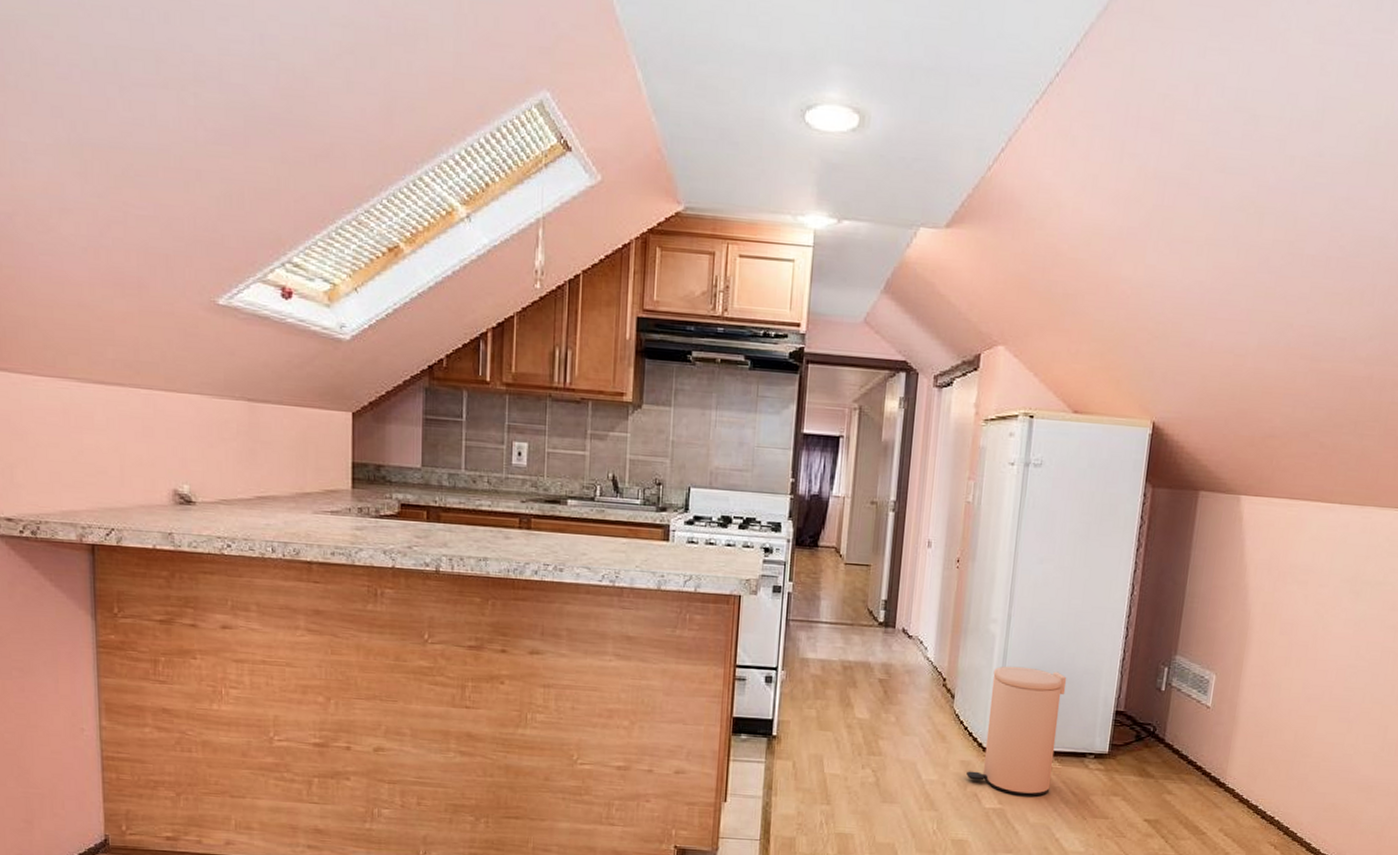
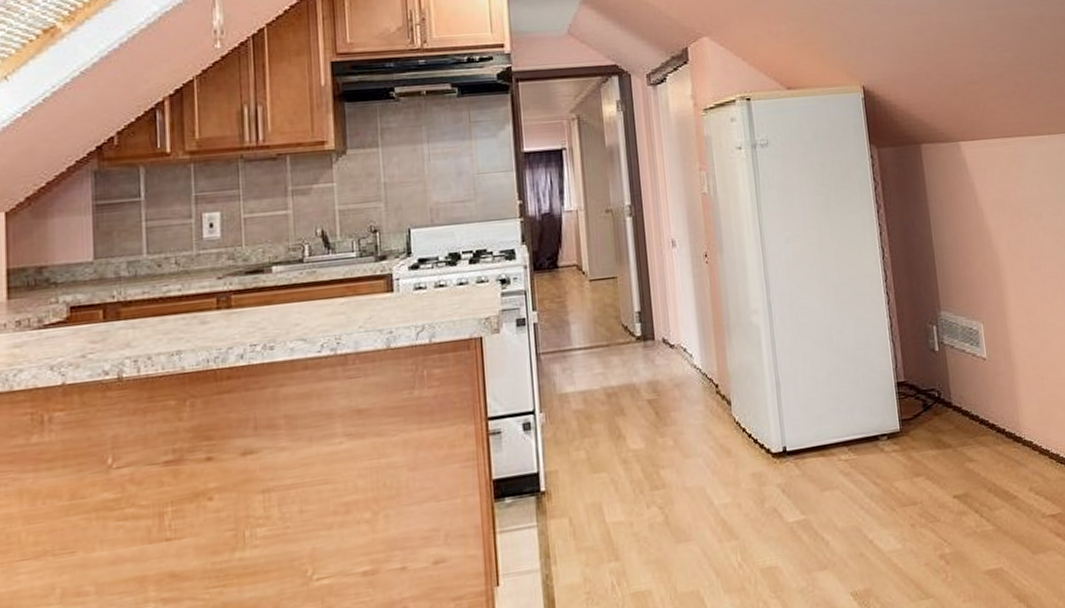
pedal bin: present [966,666,1067,797] -> none [761,353,851,501]

